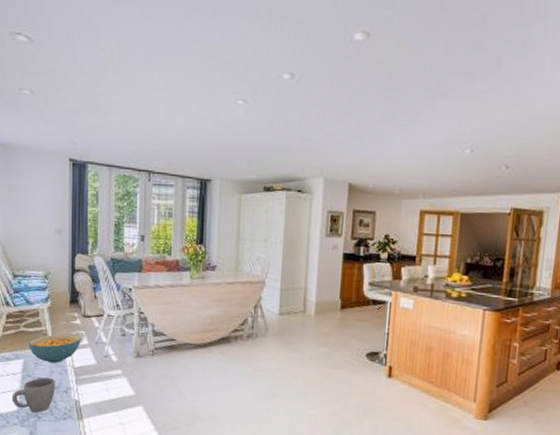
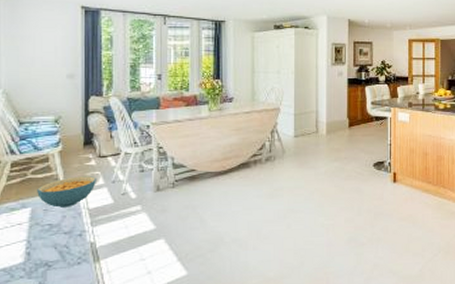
mug: present [11,377,55,413] -> none [17,223,68,262]

